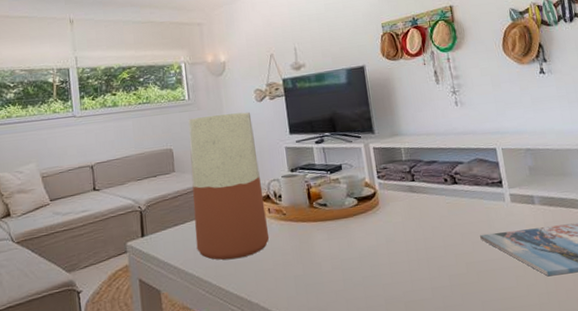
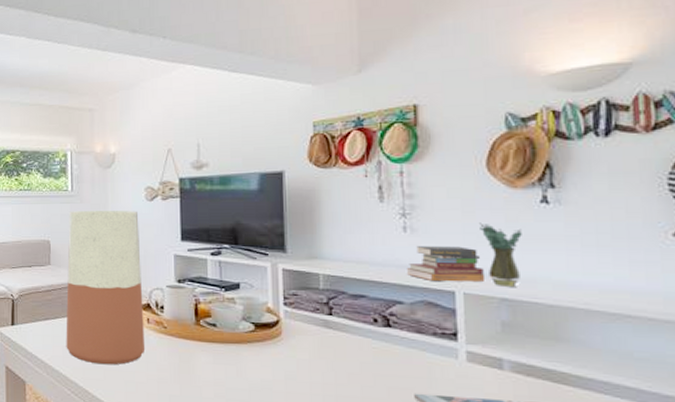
books: none [462,112,514,143] -> present [407,246,486,282]
vase: none [504,92,536,140] -> present [479,222,522,288]

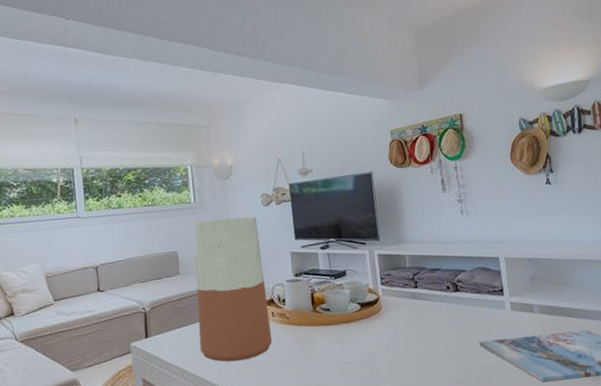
books: present [407,246,486,282] -> none [466,222,517,252]
vase: present [479,222,522,288] -> none [510,202,539,250]

